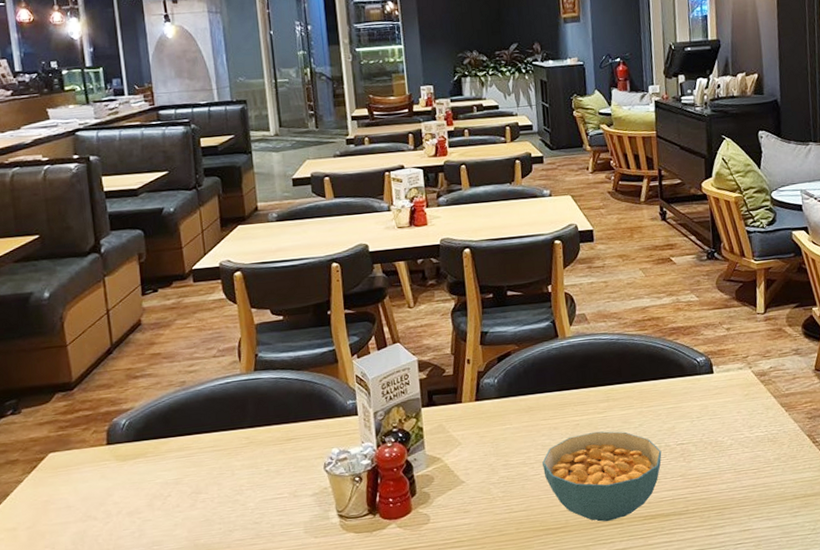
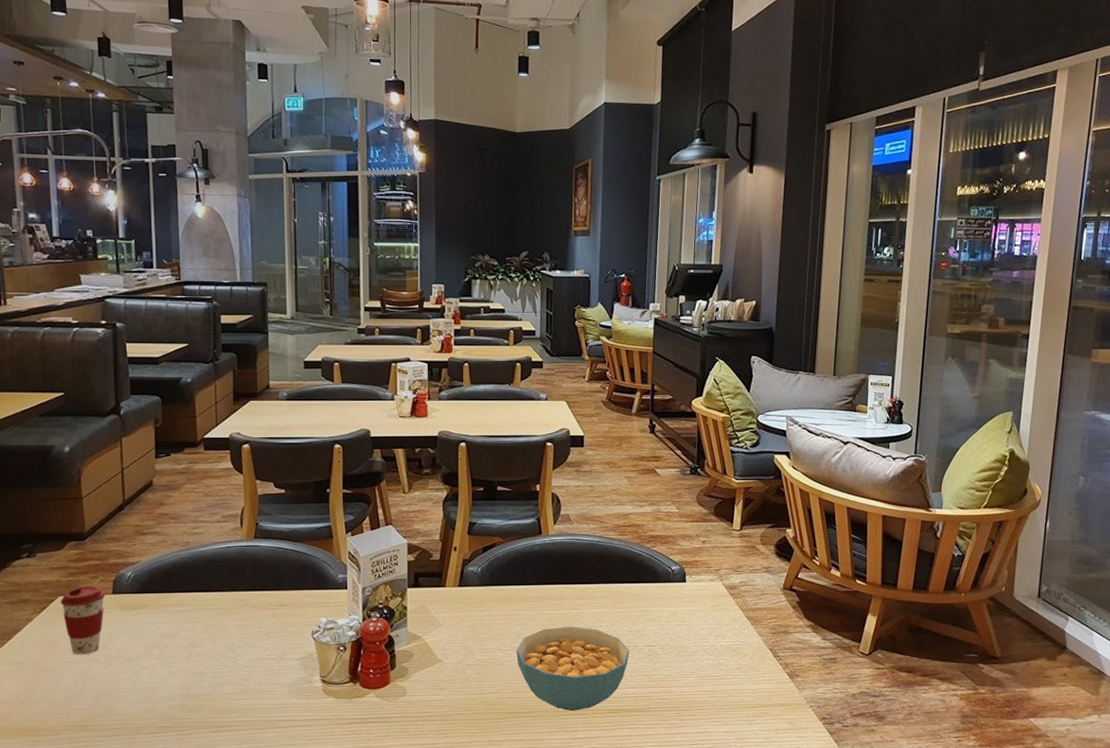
coffee cup: none [51,438,100,515] -> present [60,585,106,655]

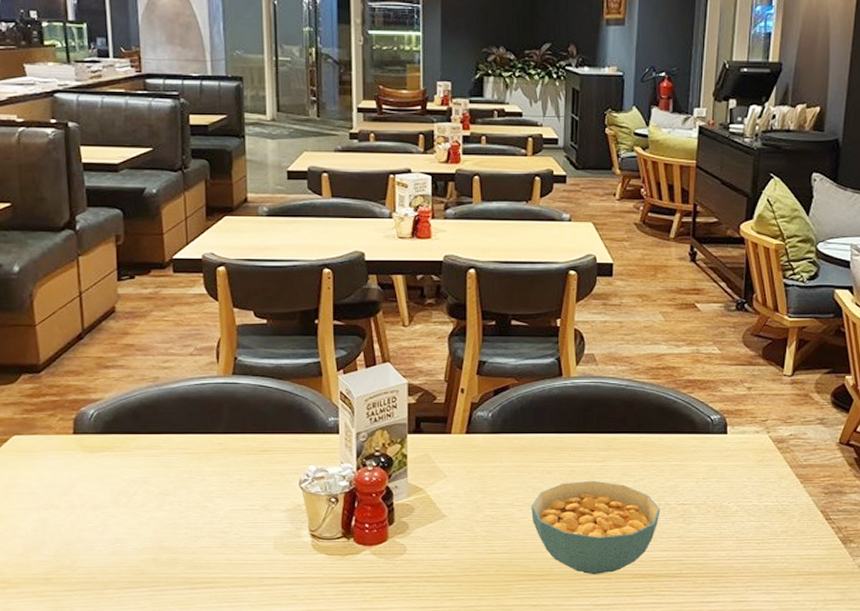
coffee cup: present [60,585,106,655] -> none [15,424,66,501]

